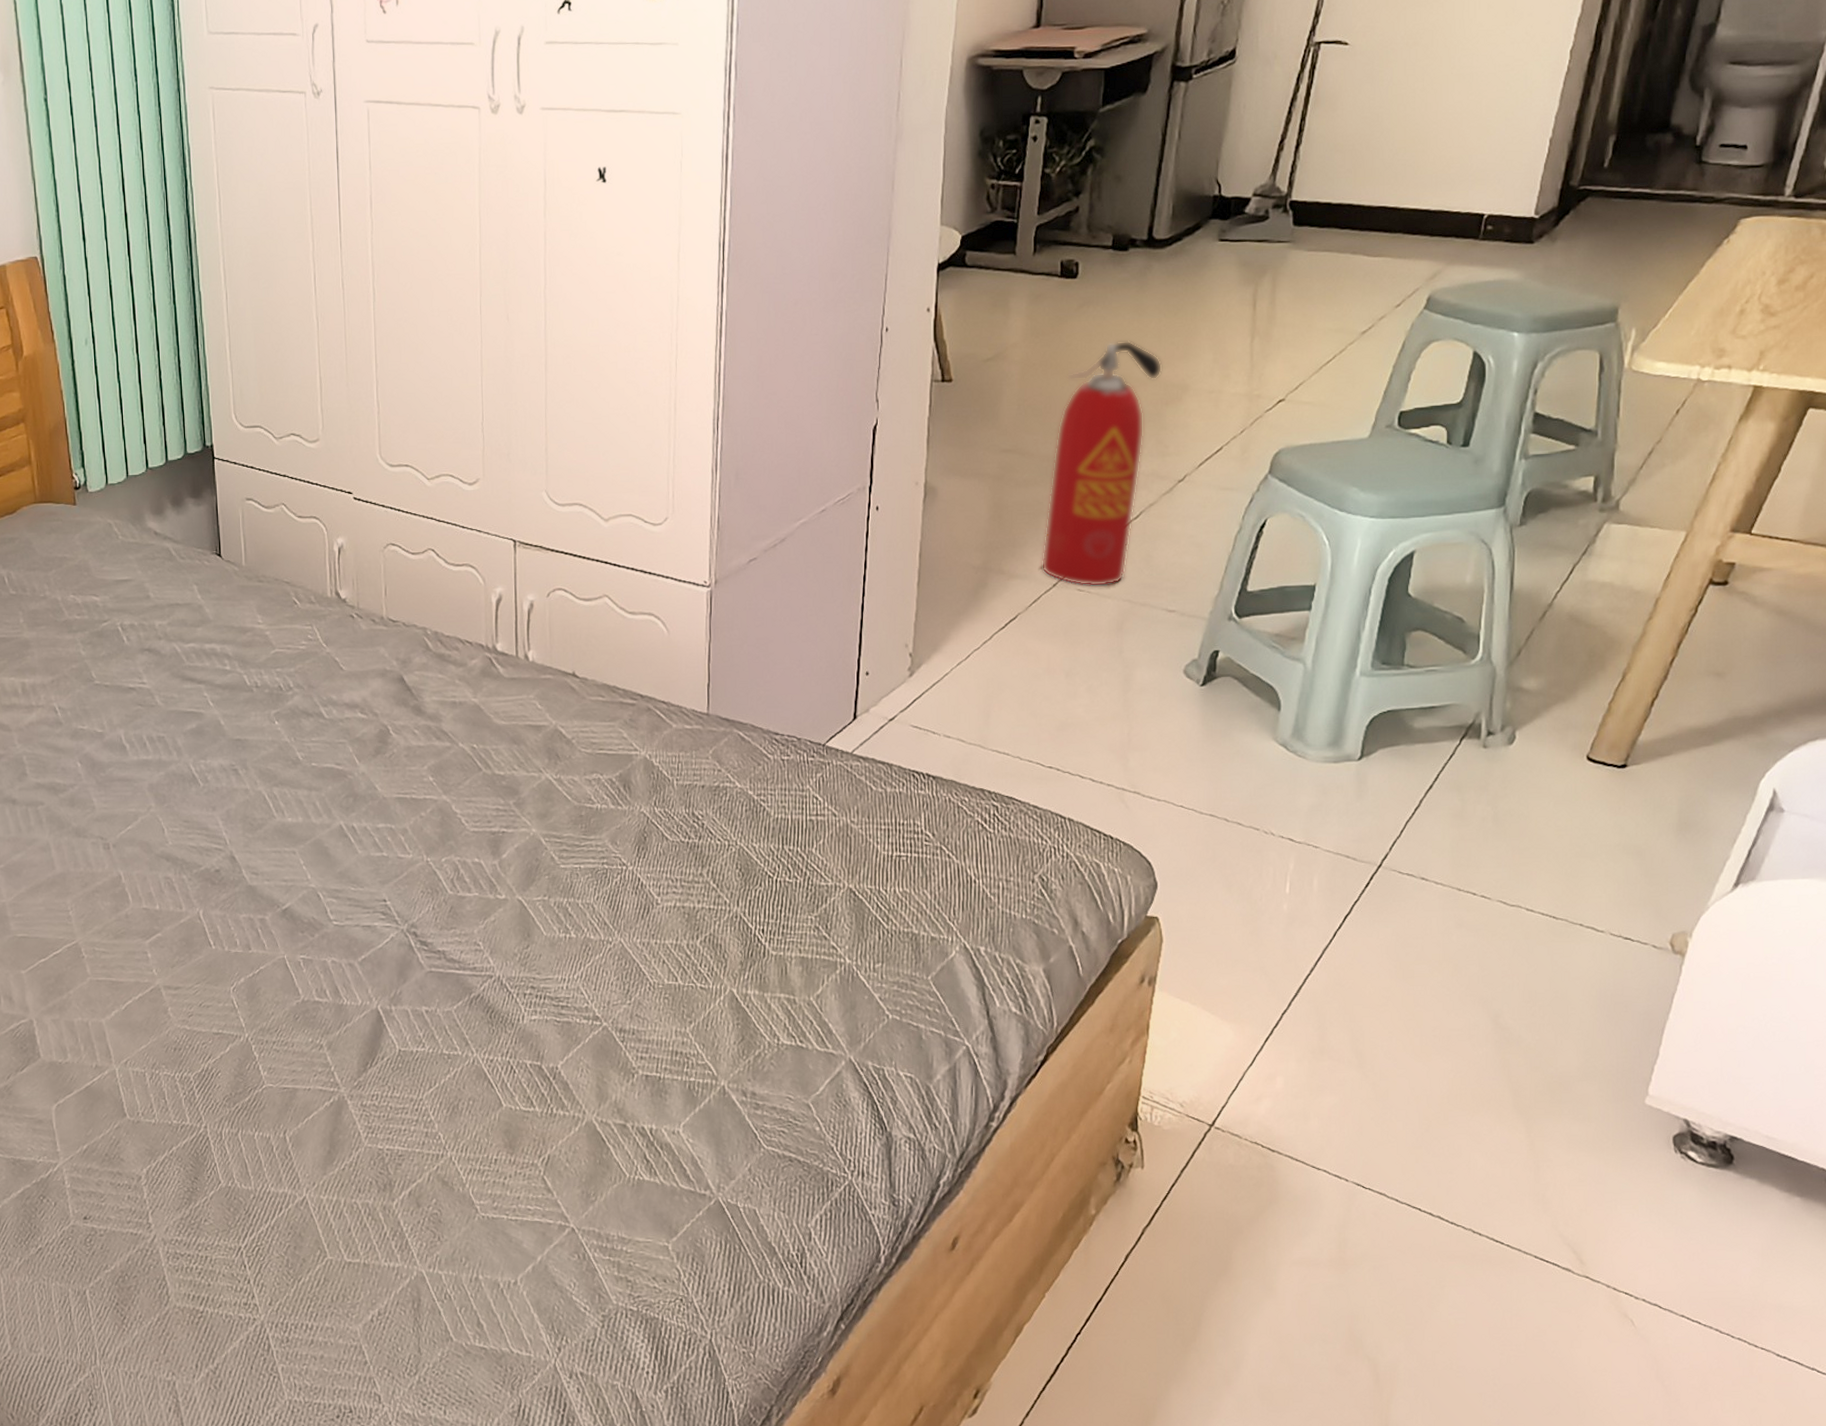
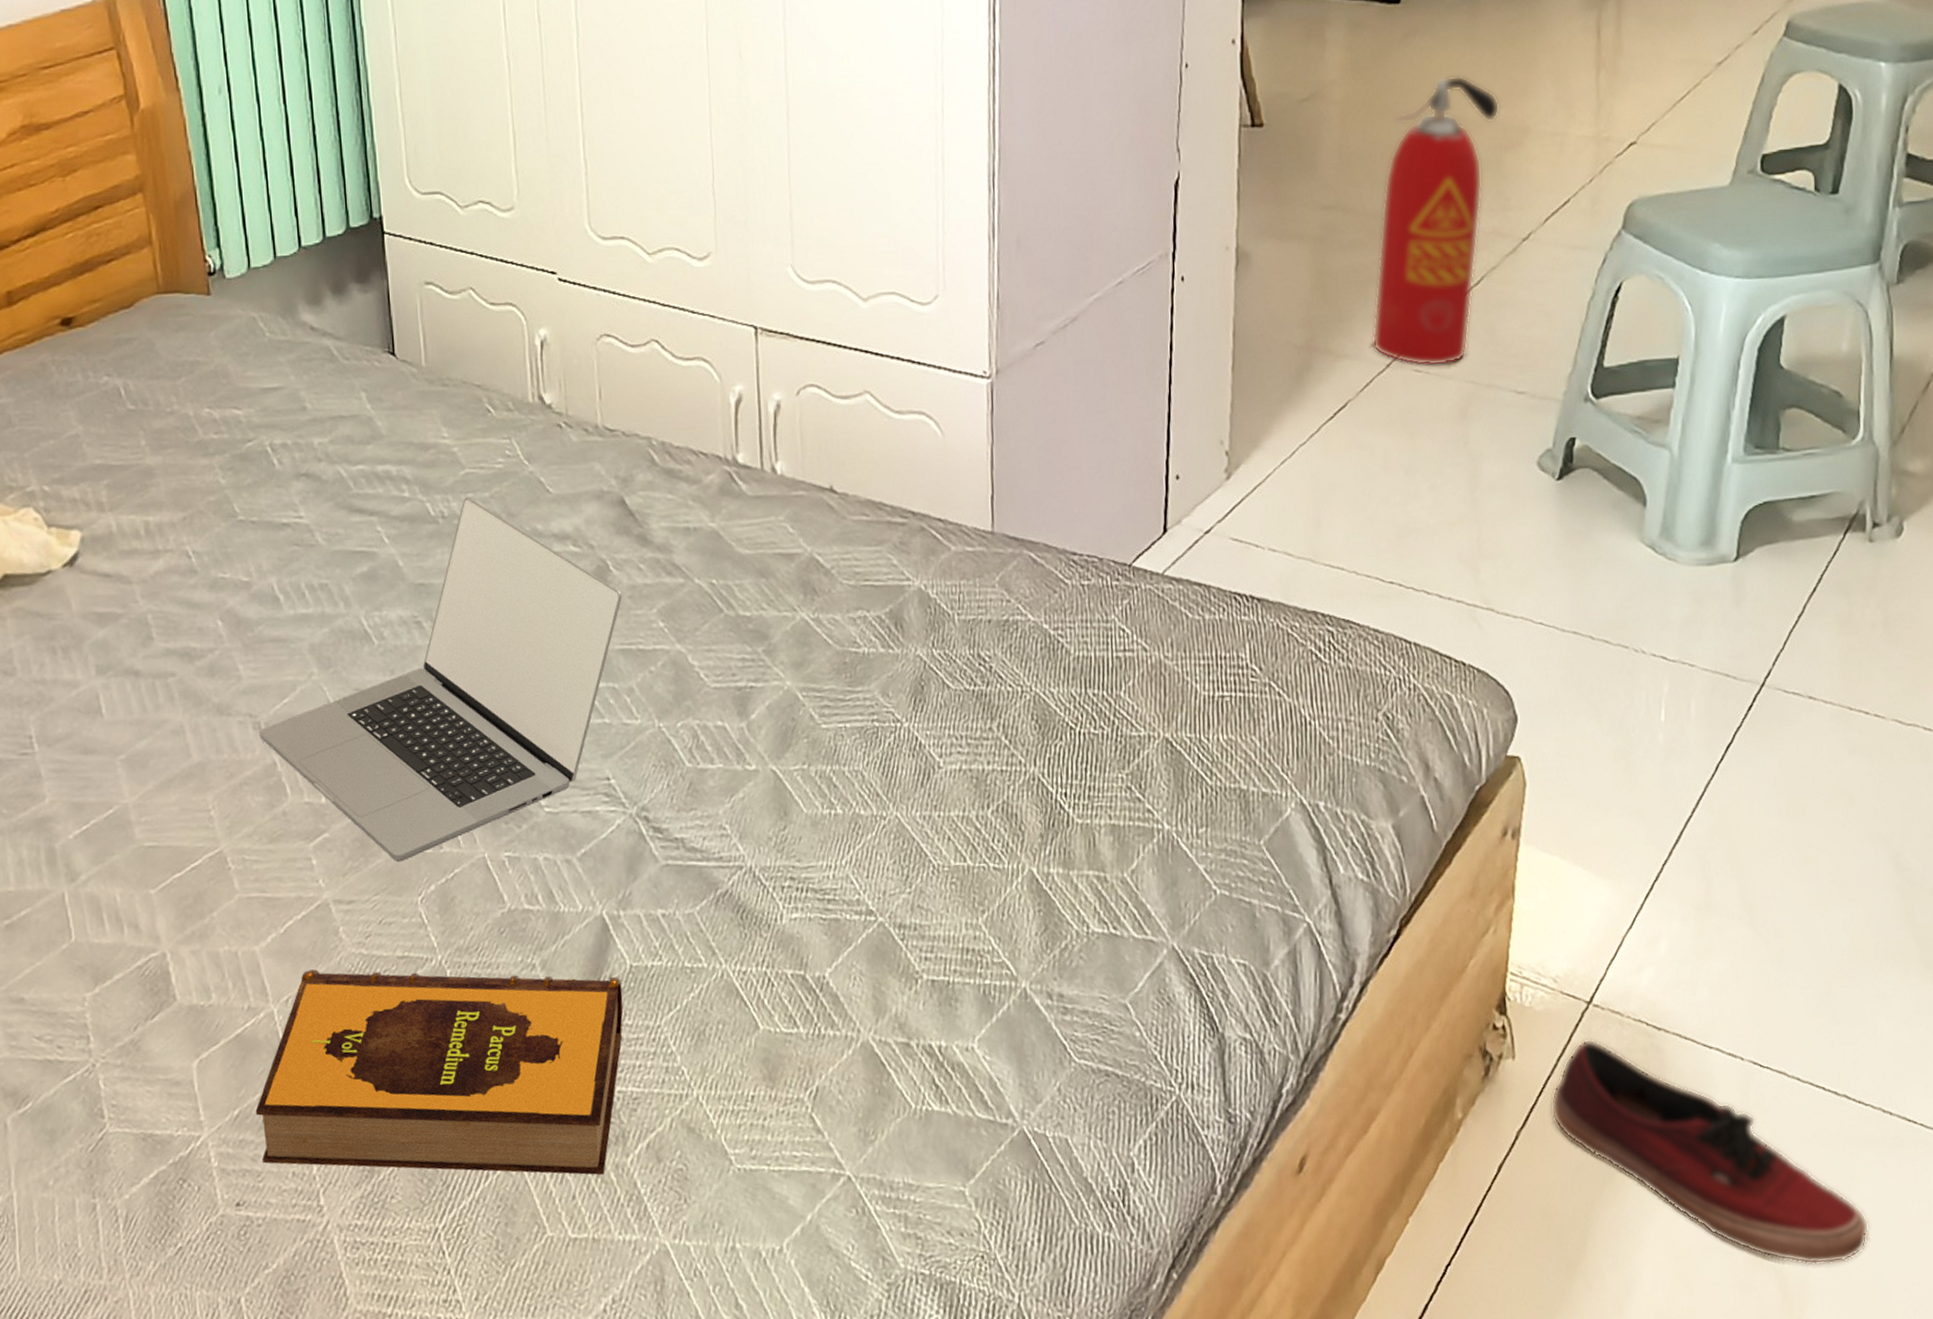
hardback book: none [100,1039,393,1214] -> present [255,969,623,1175]
laptop: none [108,672,399,959] -> present [259,497,622,863]
shoe: none [1174,1155,1456,1357] -> present [1550,1038,1870,1265]

